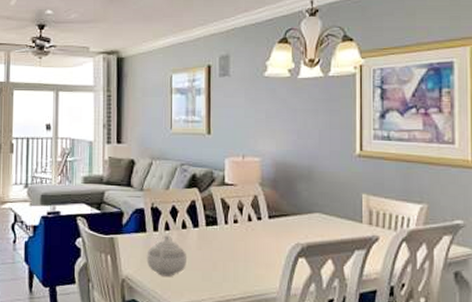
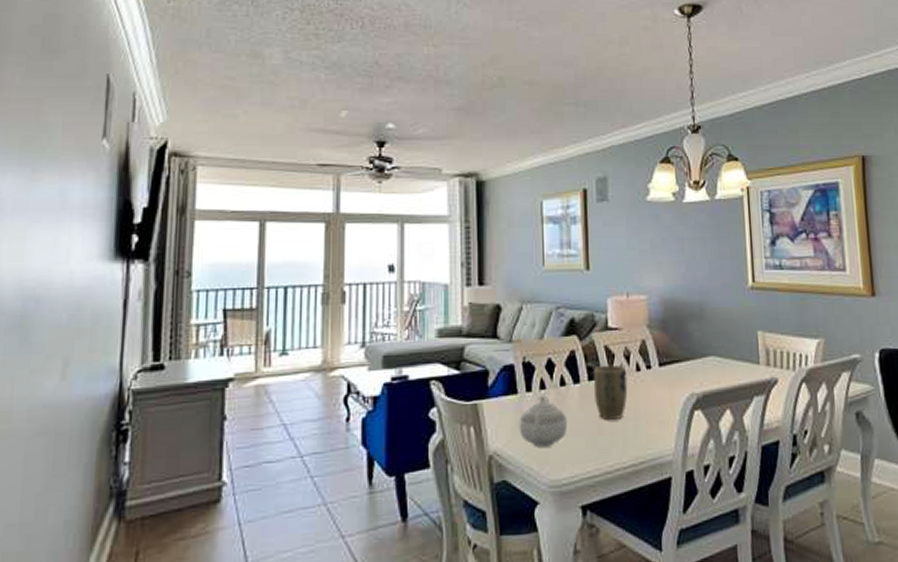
plant pot: none [210,214,240,259] -> present [593,364,628,420]

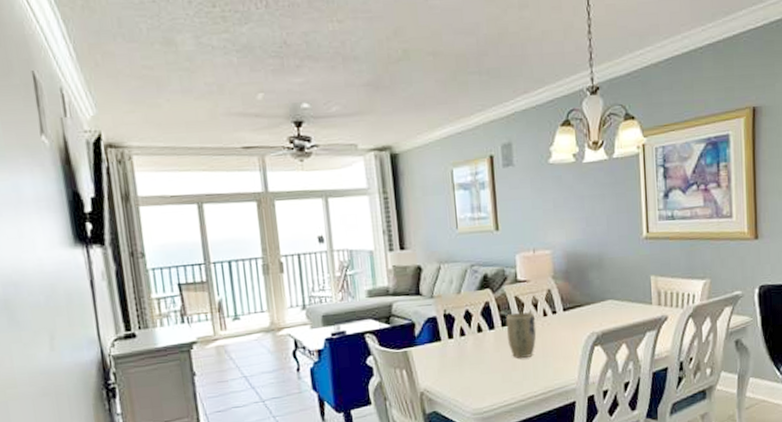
teapot: present [519,394,567,447] -> none [443,340,485,384]

